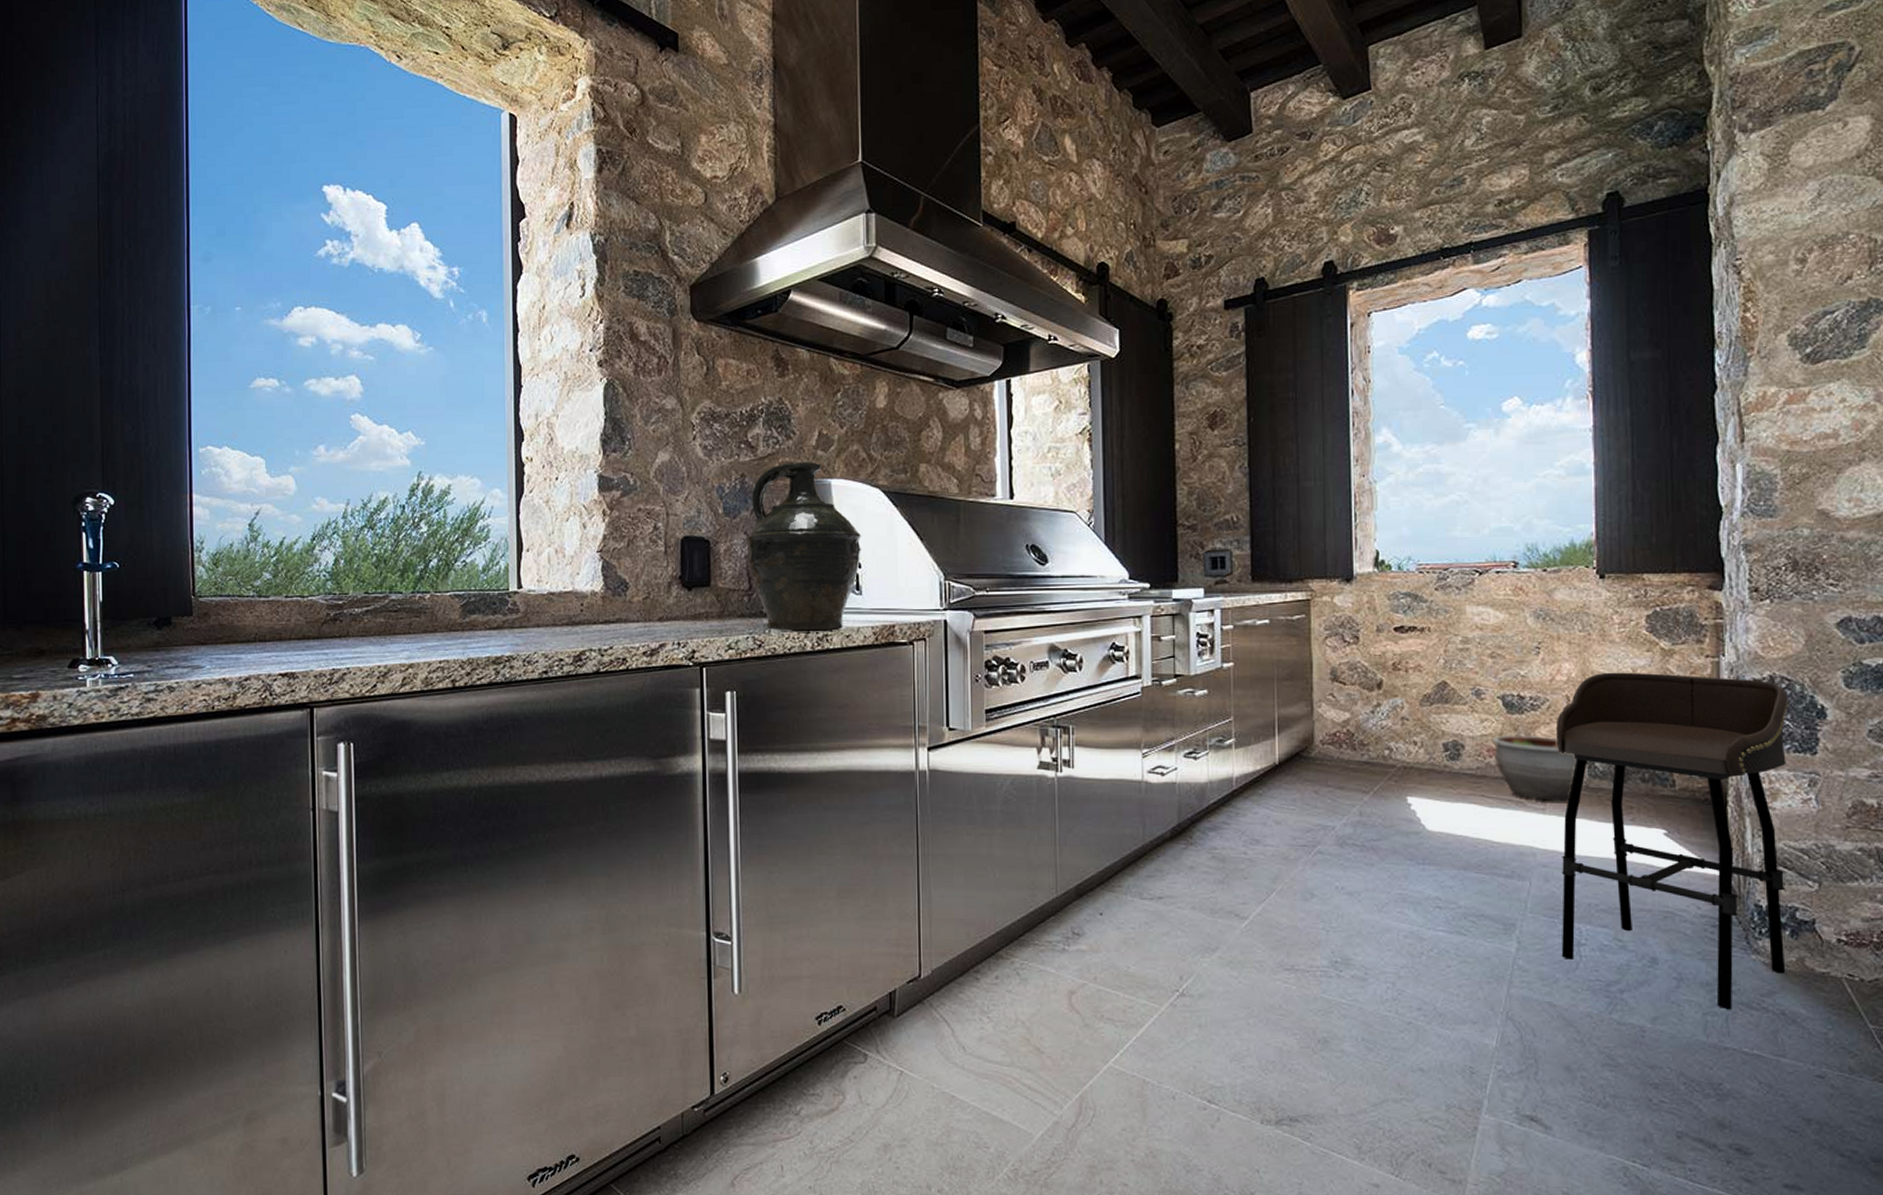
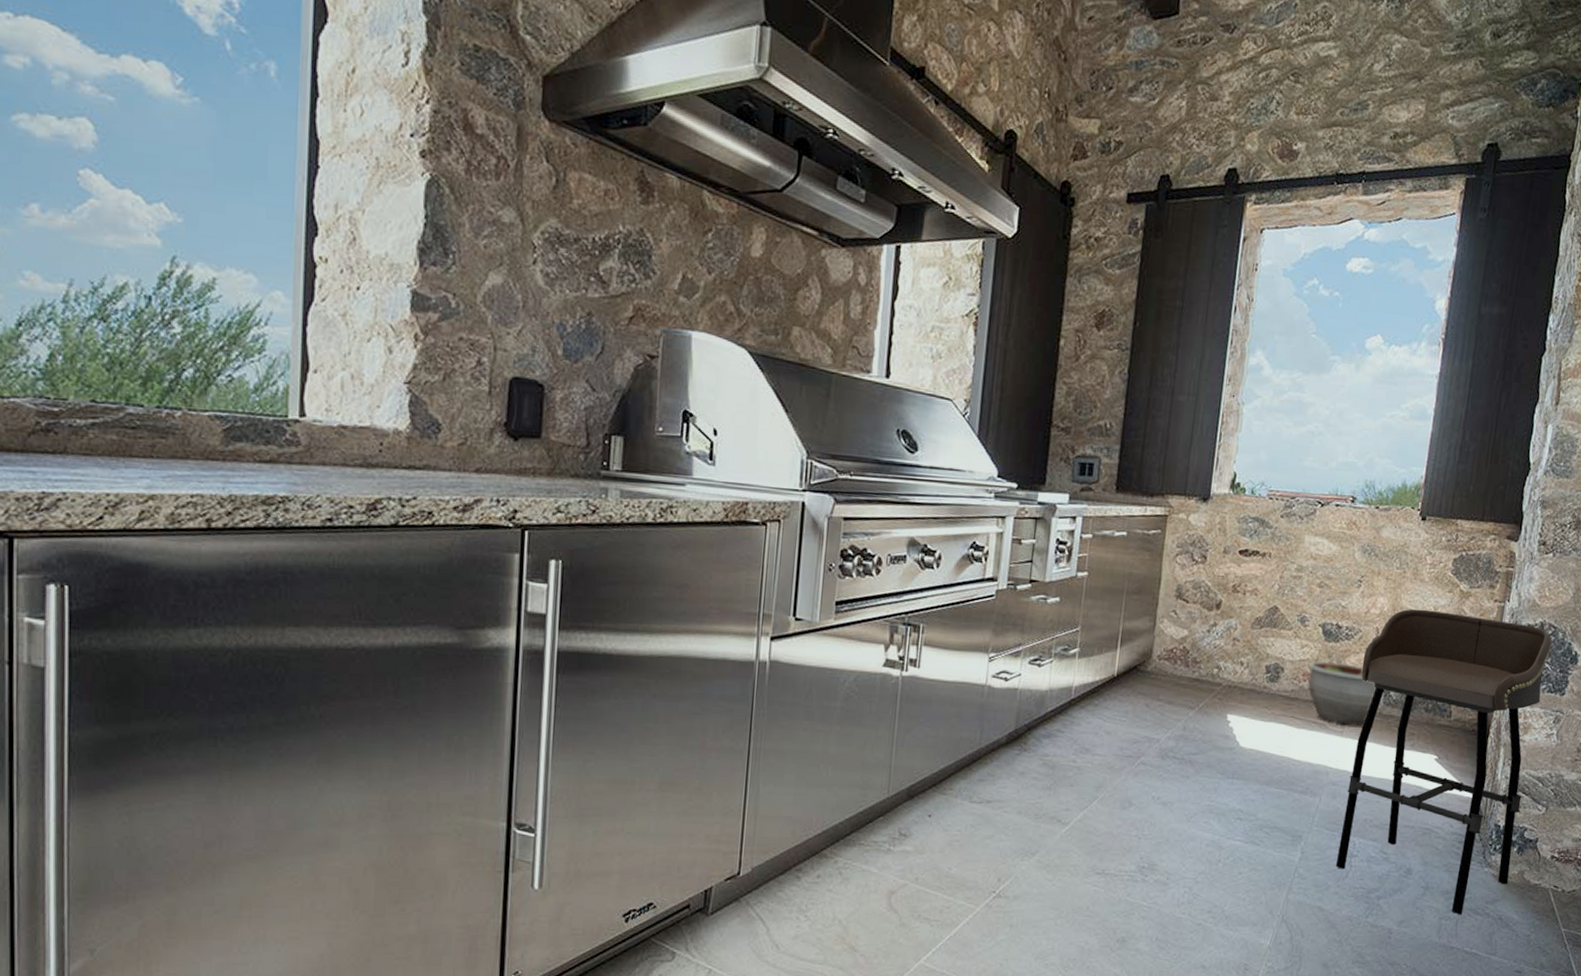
ceramic jug: present [745,461,862,632] -> none [586,305,721,503]

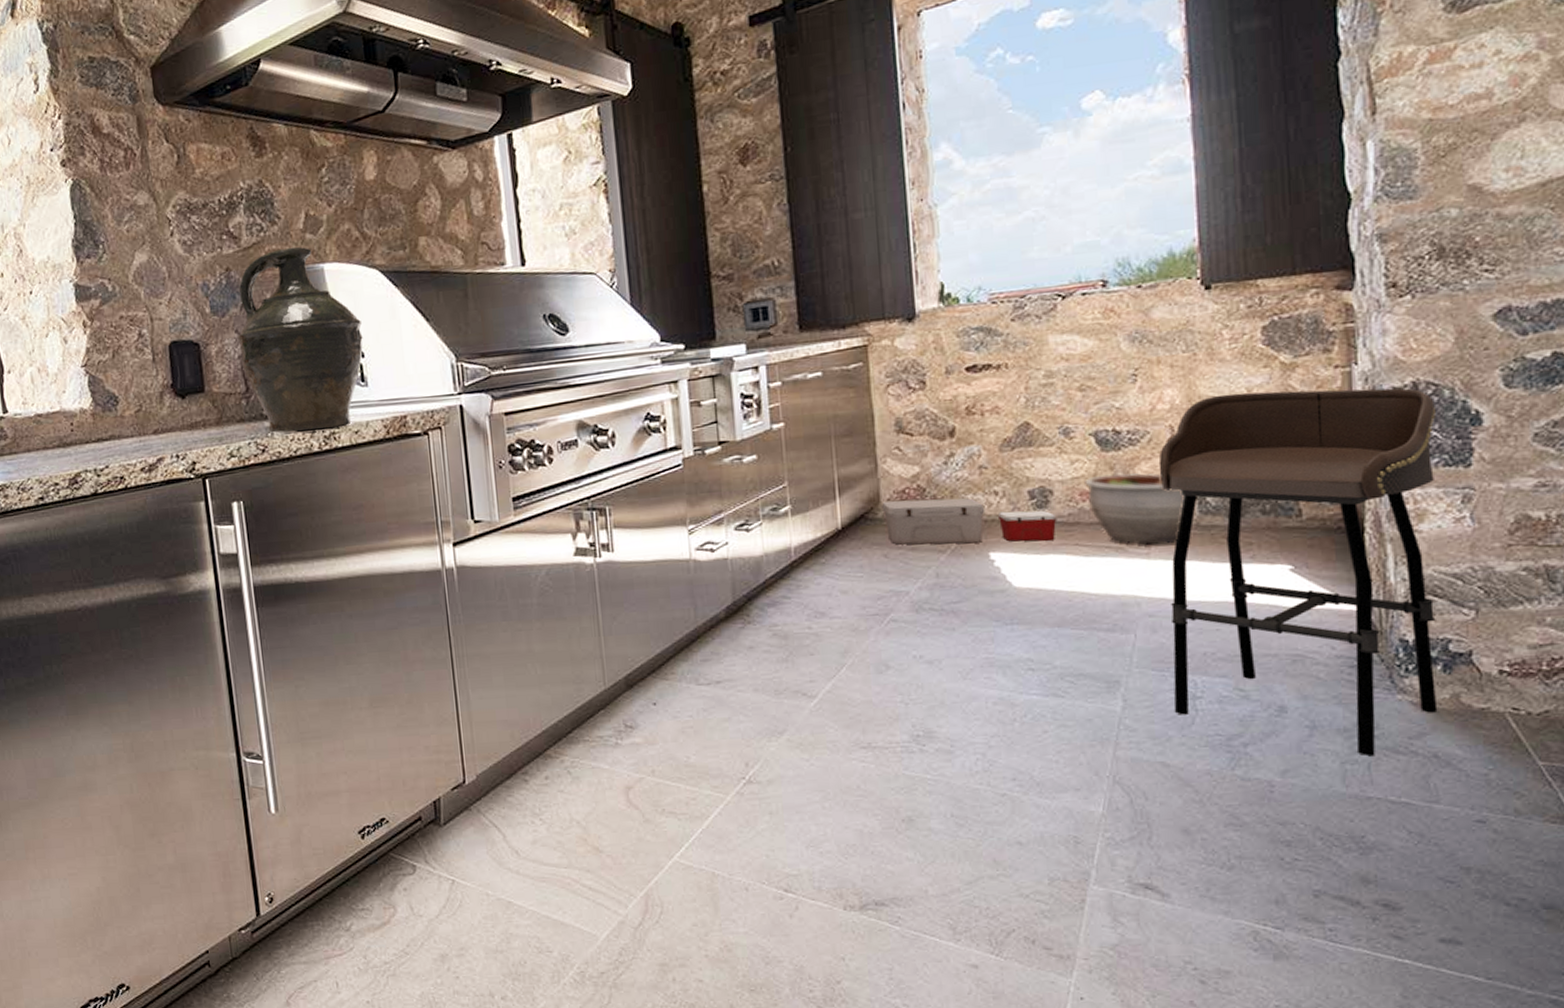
ceramic jug: none [586,305,721,503] -> present [237,246,363,434]
cooler: none [1152,656,1283,711] -> present [881,498,1057,545]

